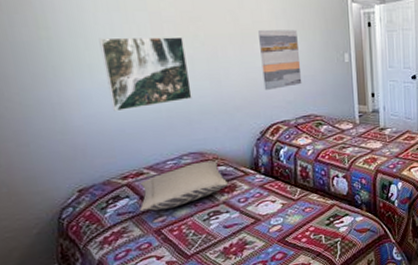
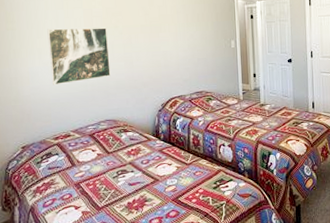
pillow: present [140,161,228,212] -> none [65,127,134,167]
wall art: present [258,29,302,90] -> none [163,21,196,70]

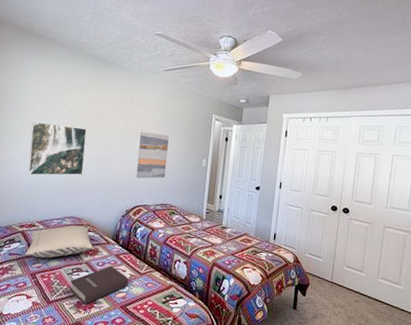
pillow: none [65,127,134,167] -> present [25,225,93,258]
book: none [117,162,176,205] -> present [69,265,129,305]
wall art: none [163,21,196,70] -> present [136,131,169,179]

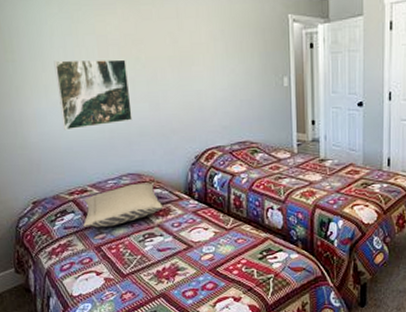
book: present [69,265,129,305] -> none [144,225,214,273]
wall art: present [136,131,169,179] -> none [197,51,239,114]

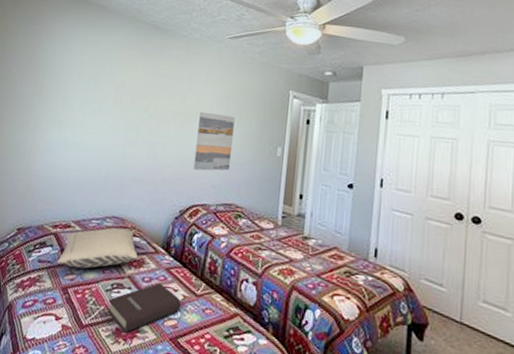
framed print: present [53,59,133,131] -> none [65,100,136,165]
book: none [144,225,214,273] -> present [107,282,181,333]
wall art: none [197,51,239,114] -> present [193,111,235,171]

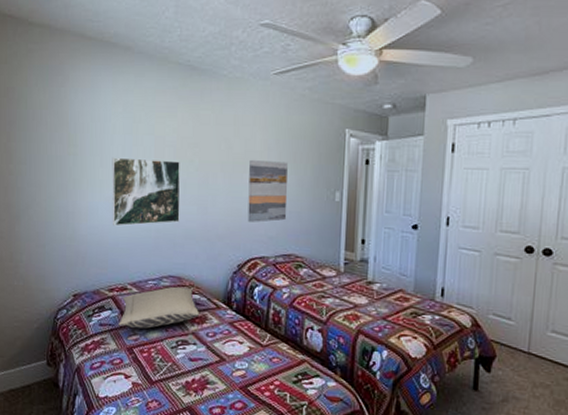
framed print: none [65,100,136,165] -> present [111,157,181,226]
book: present [107,282,181,333] -> none [175,336,248,385]

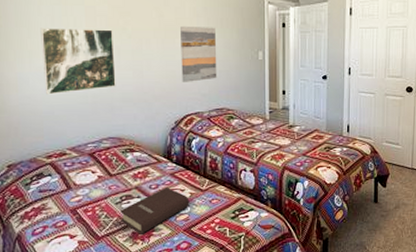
pillow: present [118,286,199,329] -> none [59,146,141,190]
book: none [175,336,248,385] -> present [120,187,190,235]

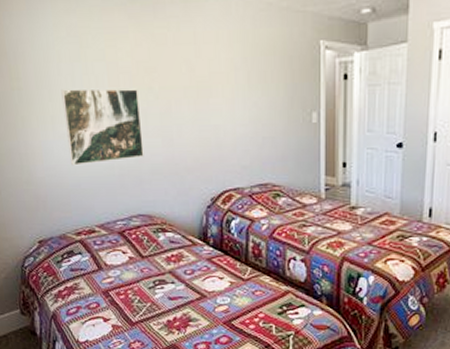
book: present [120,187,190,235] -> none [154,273,230,324]
wall art: present [180,25,217,82] -> none [215,81,260,152]

